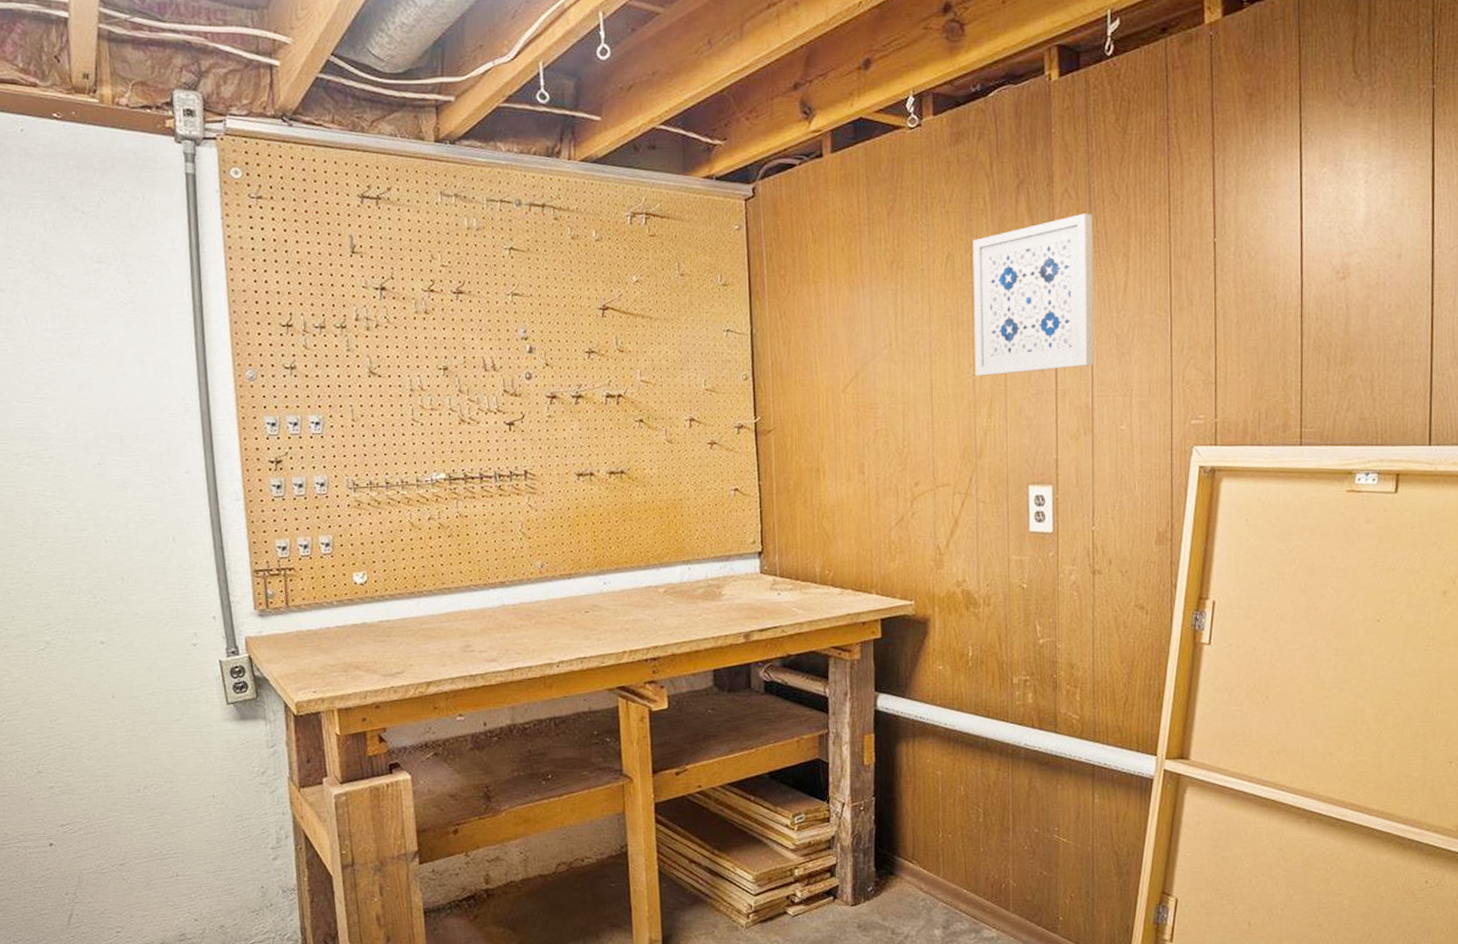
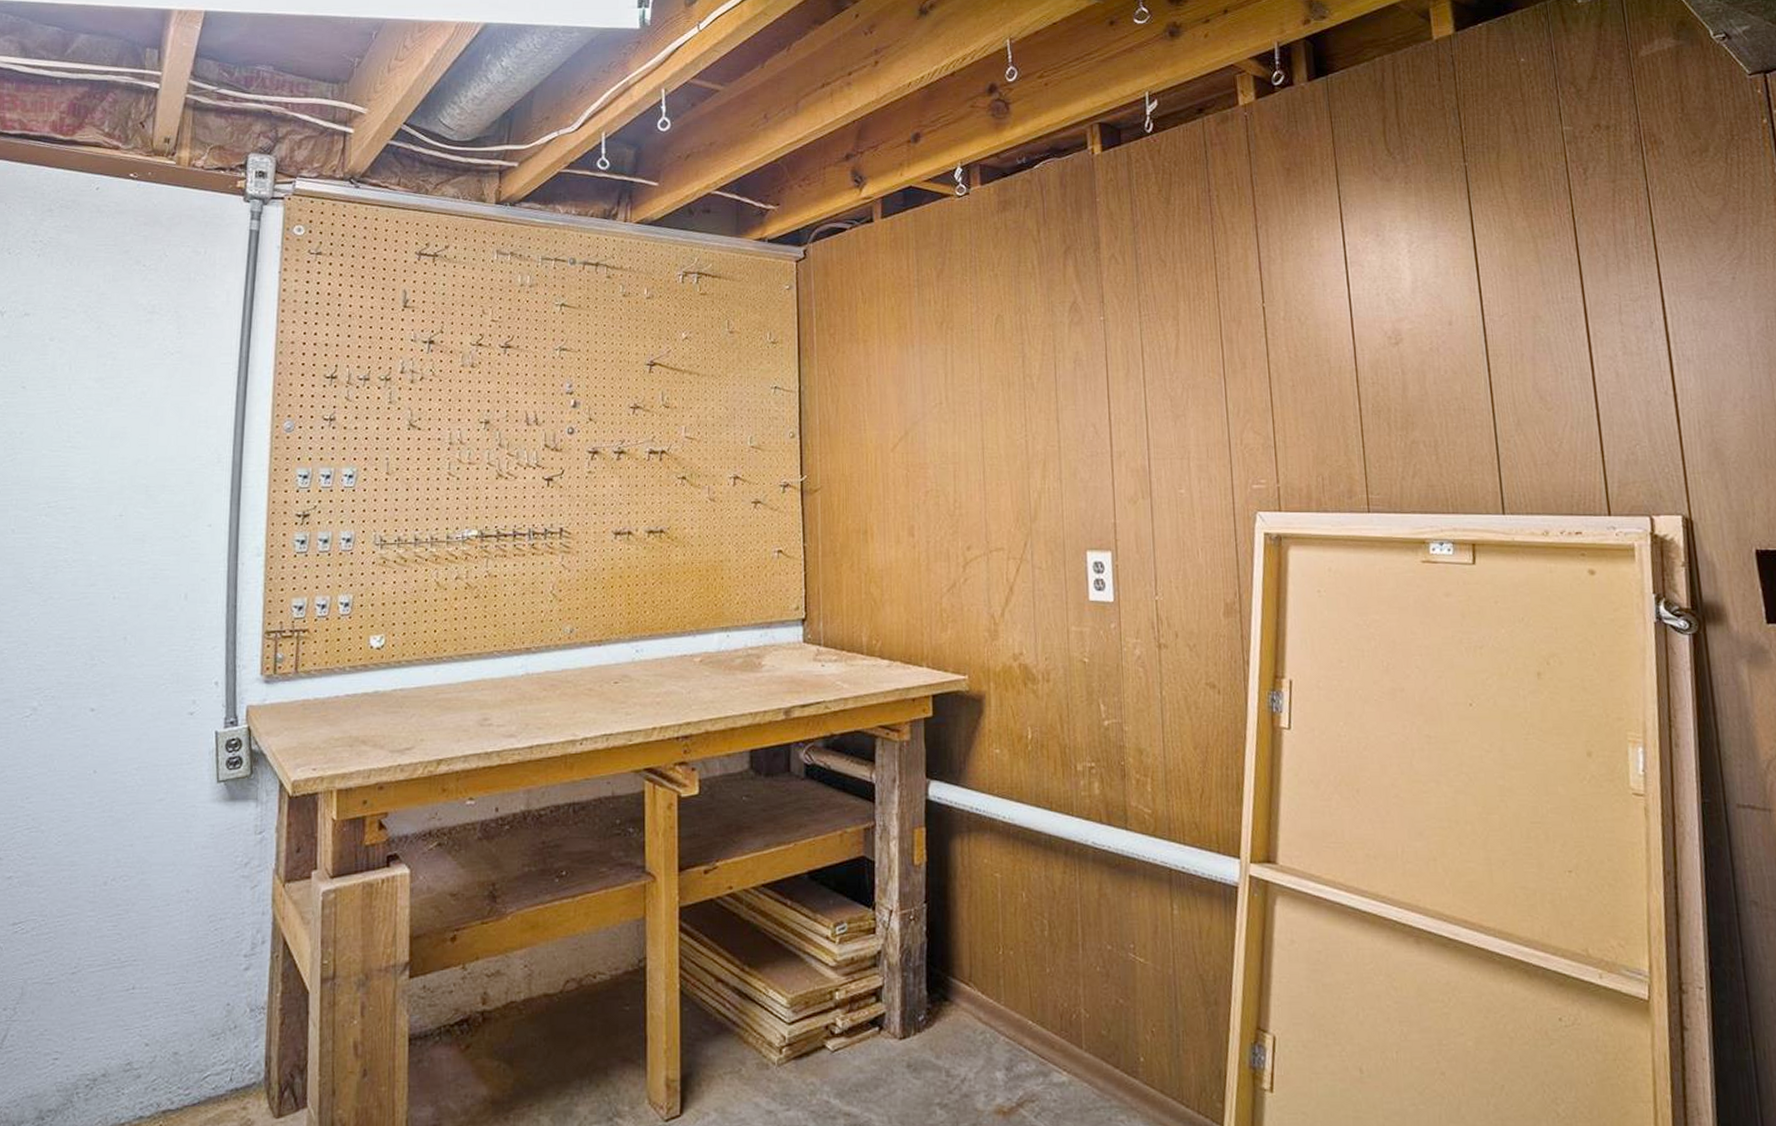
wall art: present [972,213,1094,376] -> none [1022,277,1149,437]

